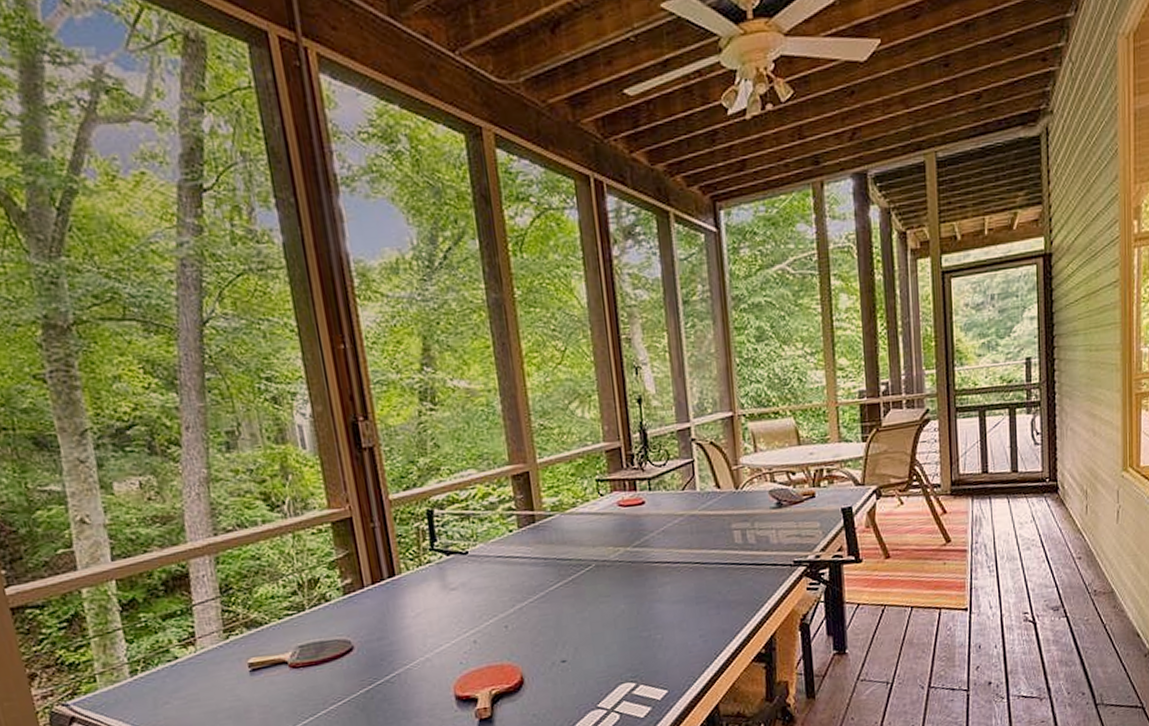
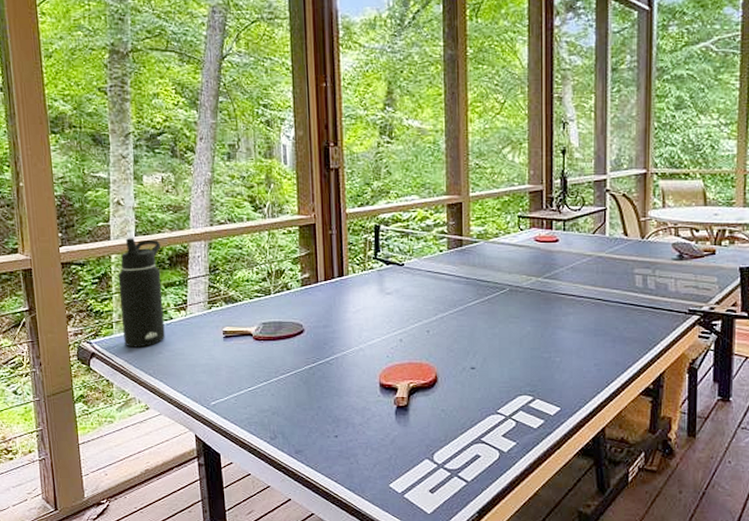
water bottle: none [94,562,171,703] -> present [118,238,165,348]

